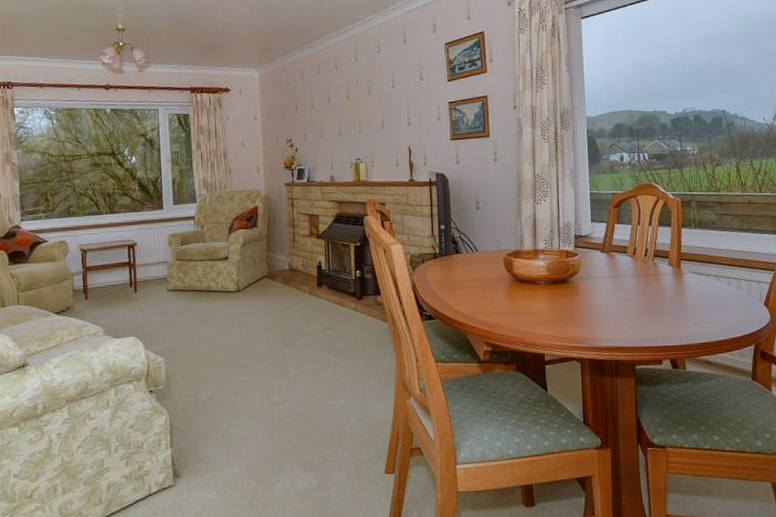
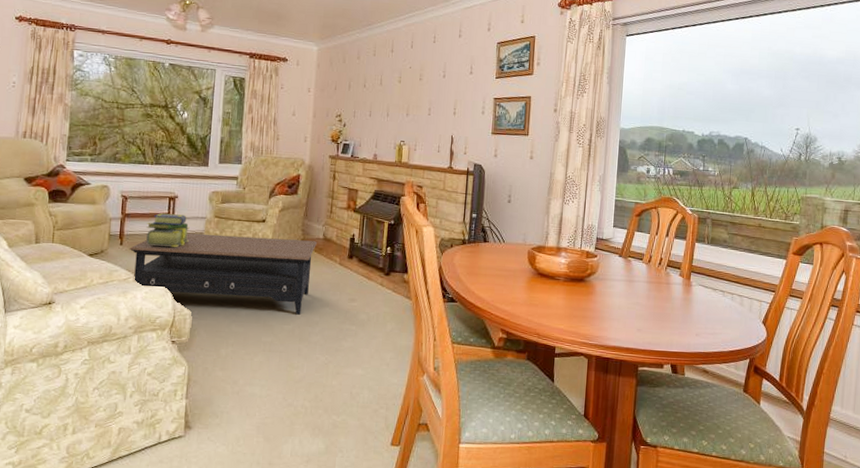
coffee table: none [95,273,284,350] -> present [129,232,318,315]
stack of books: none [109,261,153,296] -> present [146,213,190,247]

